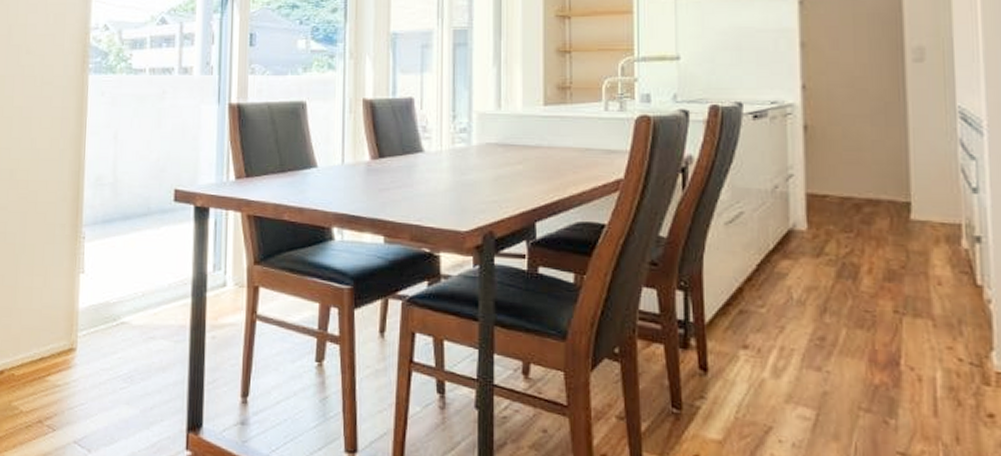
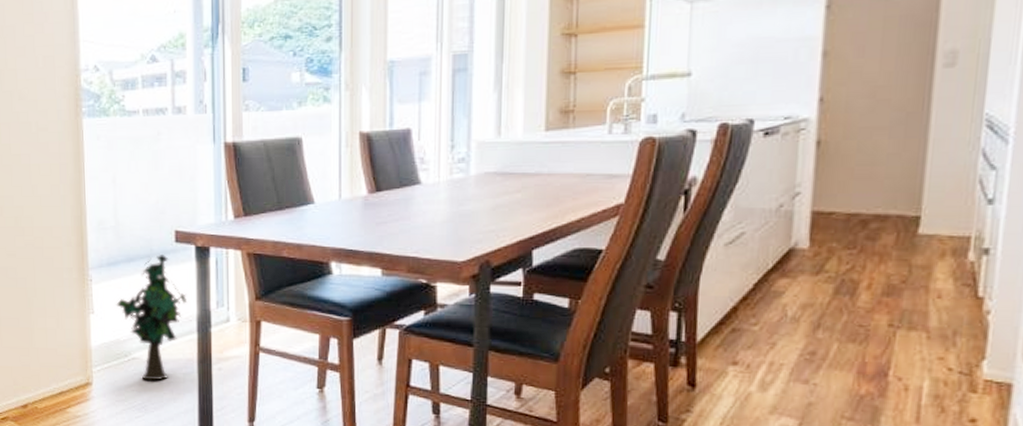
decorative plant: none [108,212,184,348] -> present [116,253,188,381]

